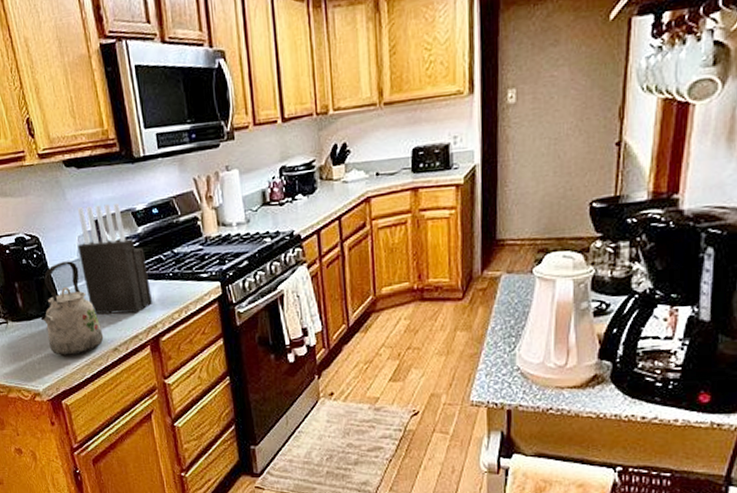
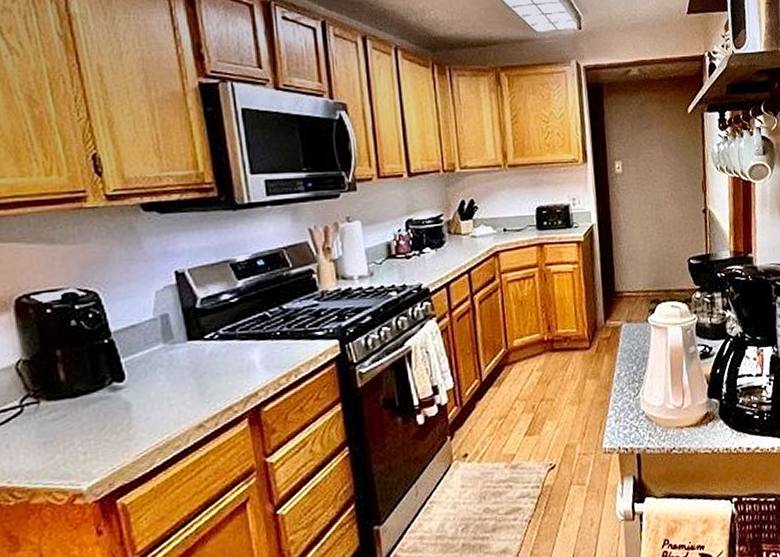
kettle: present [40,261,104,357] -> none [92,321,185,441]
knife block: present [77,203,153,314] -> none [154,254,254,384]

